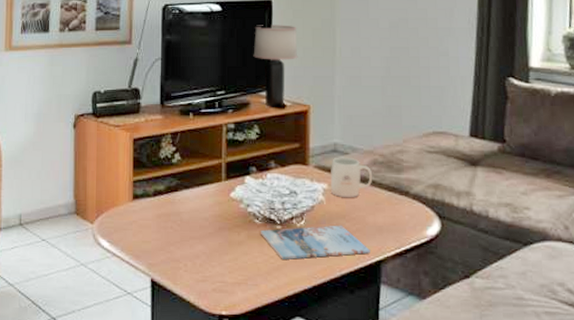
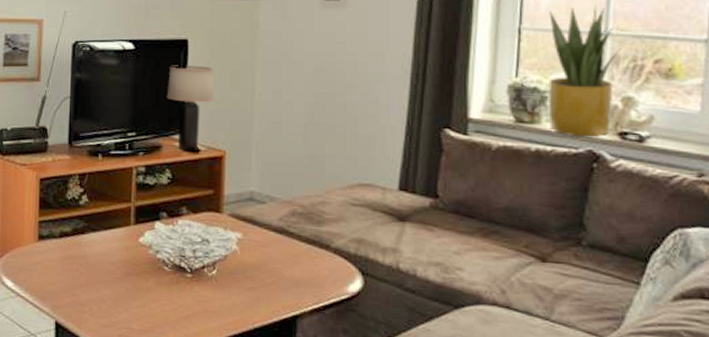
magazine: present [260,225,370,260] -> none [169,276,286,310]
mug: present [331,157,373,198] -> none [246,206,291,249]

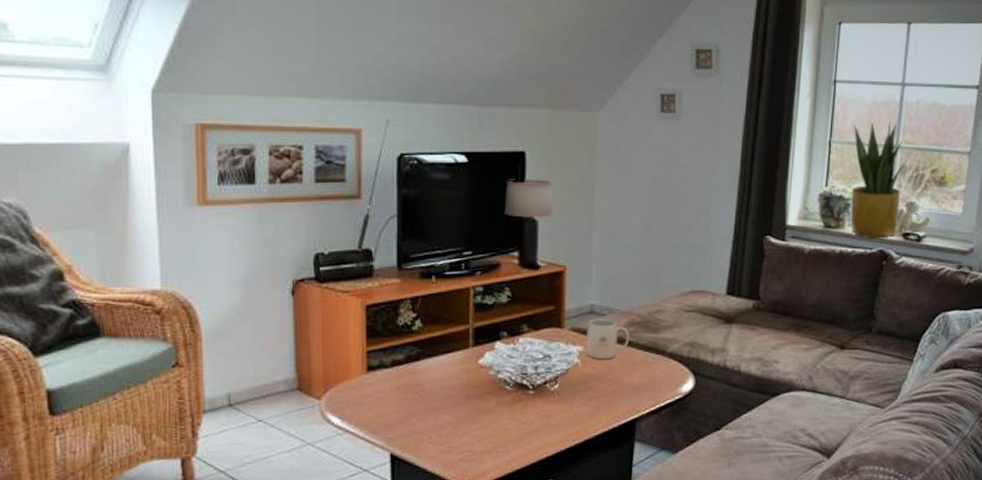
mug: none [246,206,291,249] -> present [587,318,630,360]

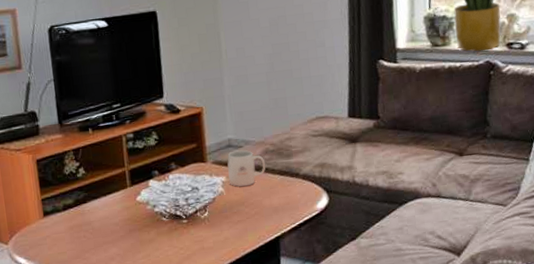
table lamp: present [504,179,554,268] -> none [143,33,187,114]

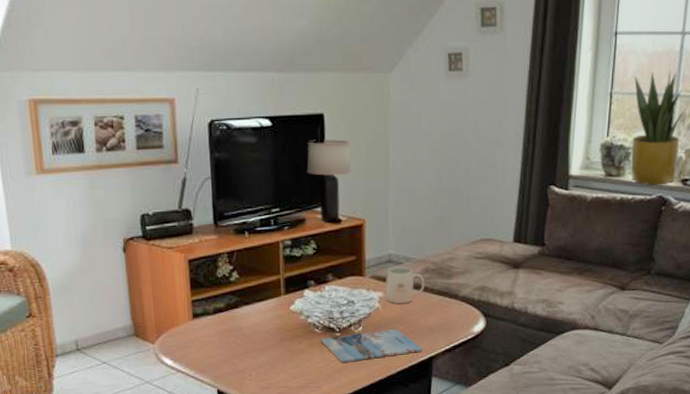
table lamp: none [143,33,187,114] -> present [307,139,352,222]
magazine: none [168,211,269,249] -> present [320,328,423,363]

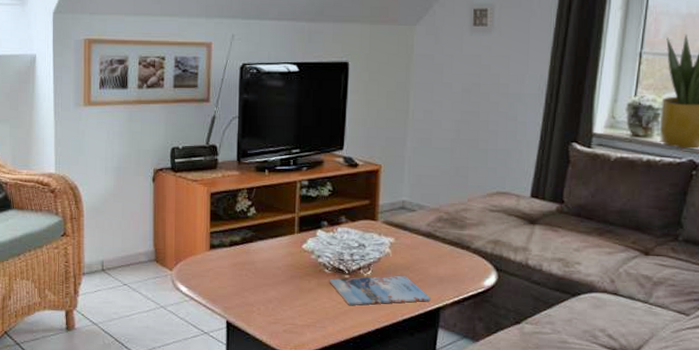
table lamp: present [307,139,352,222] -> none [328,86,372,166]
mug: present [386,266,425,304] -> none [397,213,437,252]

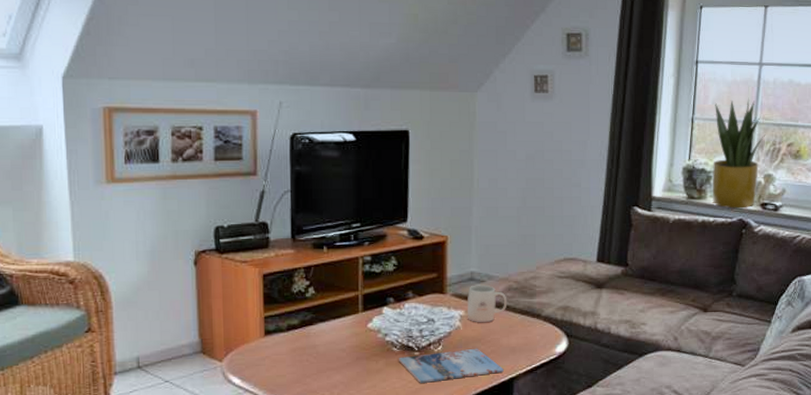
mug: none [397,213,437,252] -> present [467,284,508,323]

